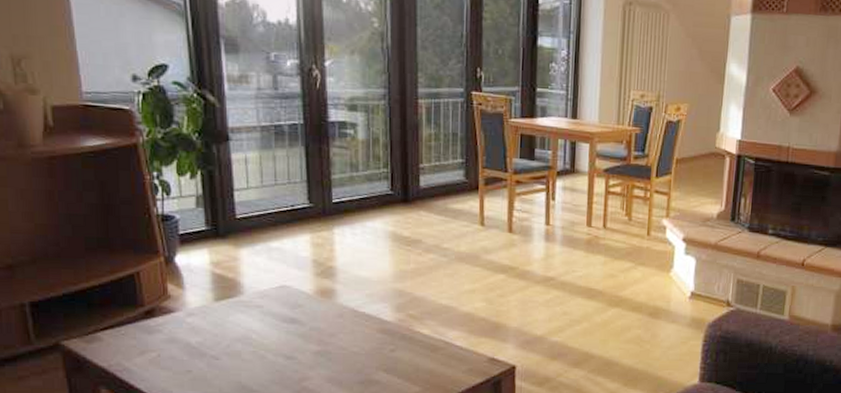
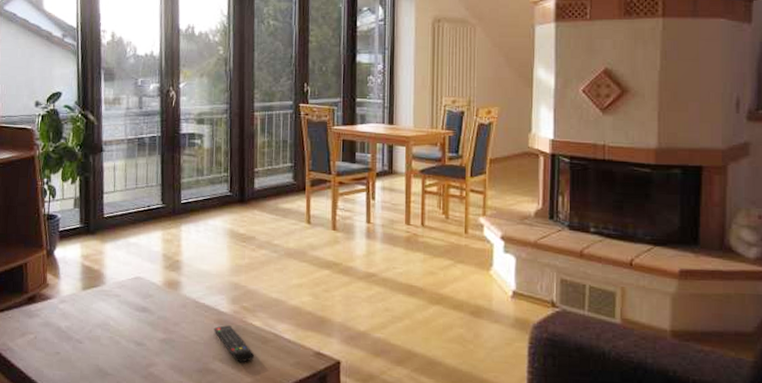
remote control: none [376,334,423,372] -> present [214,325,255,363]

